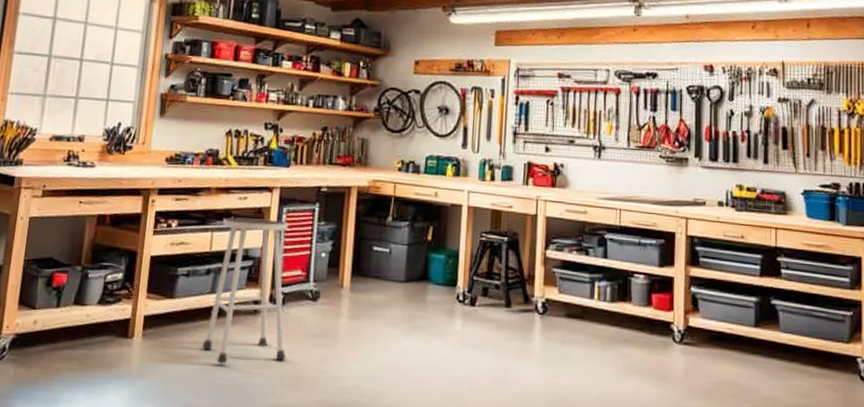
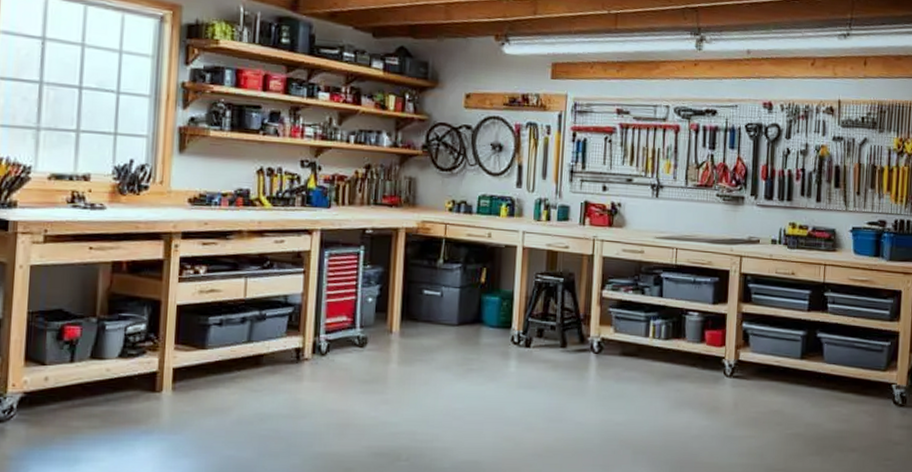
stool: present [202,217,288,364] -> none [240,262,333,414]

